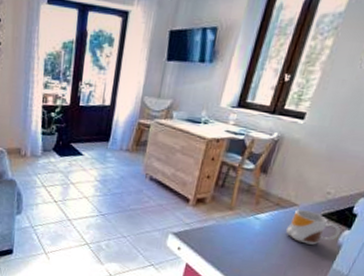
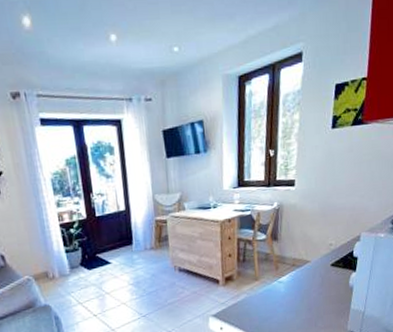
mug: present [285,210,341,245] -> none [306,264,349,294]

